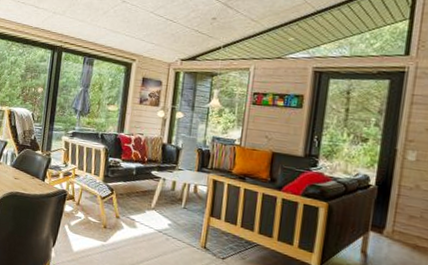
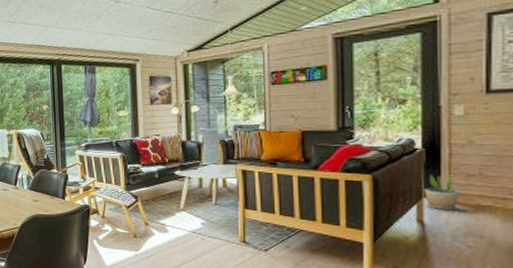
potted plant: none [370,210,401,246] -> present [424,173,459,209]

